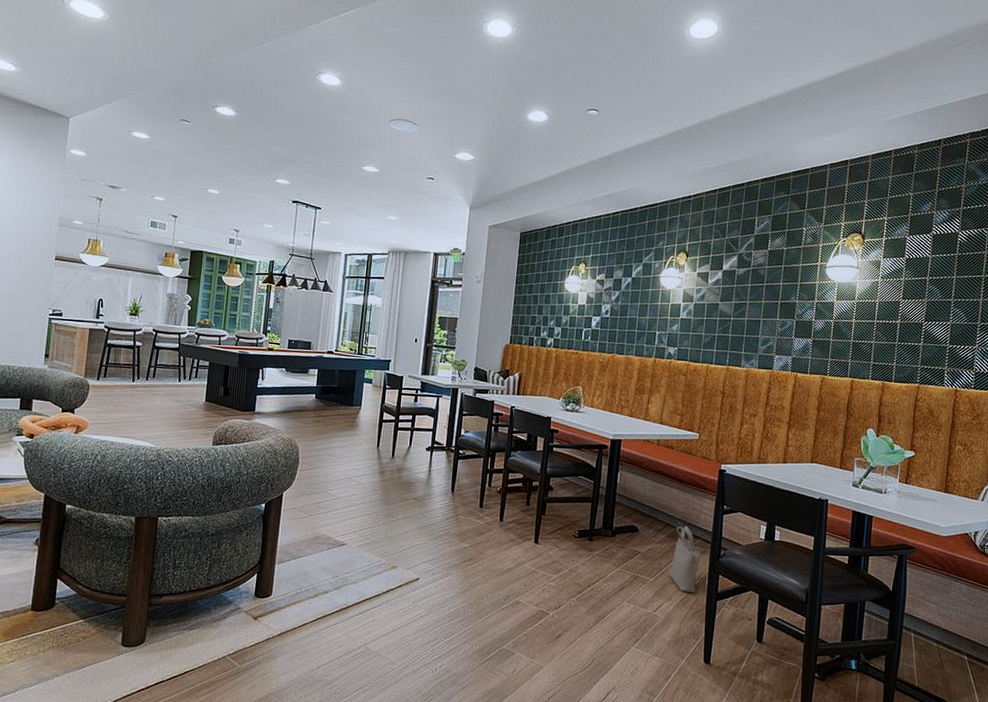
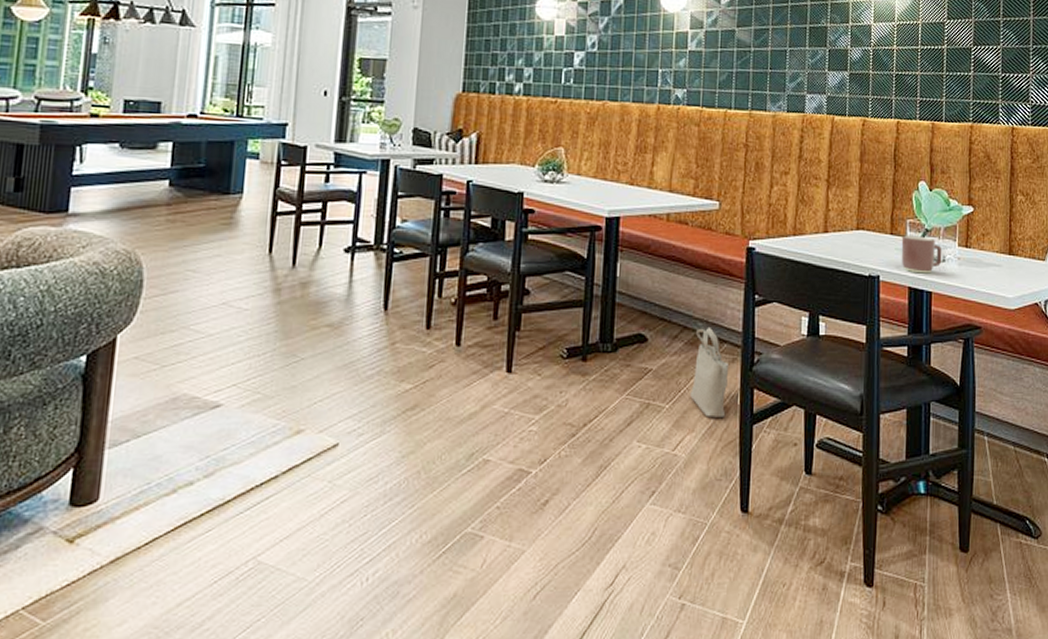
mug: none [847,470,885,502] -> present [901,235,942,274]

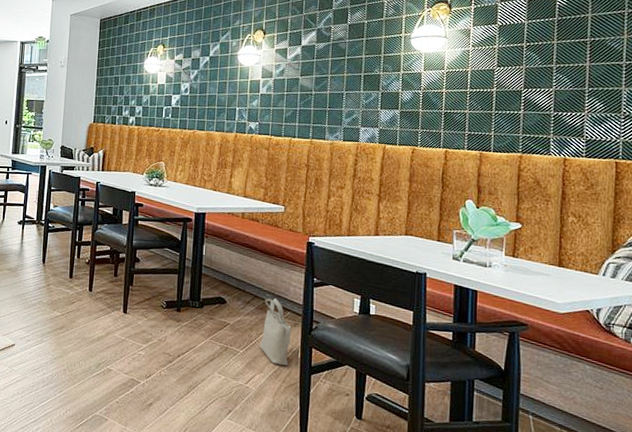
mug: present [901,235,942,274] -> none [447,242,489,276]

